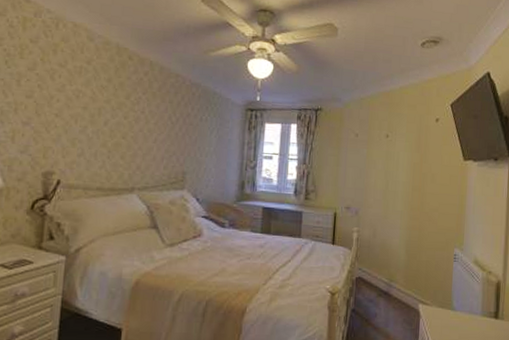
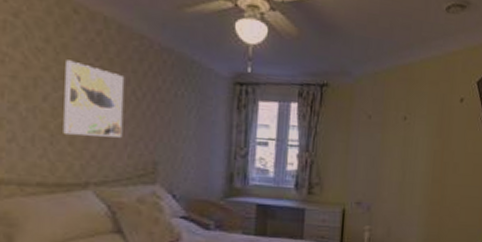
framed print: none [117,94,163,153] -> present [63,60,124,138]

